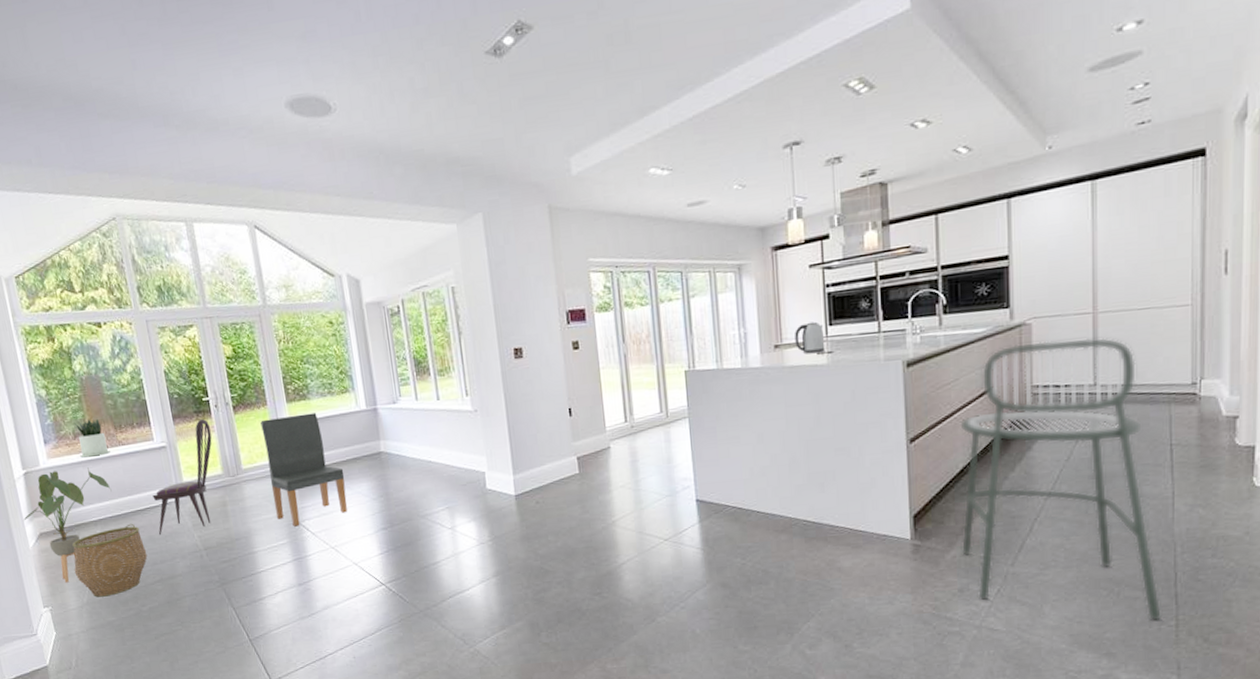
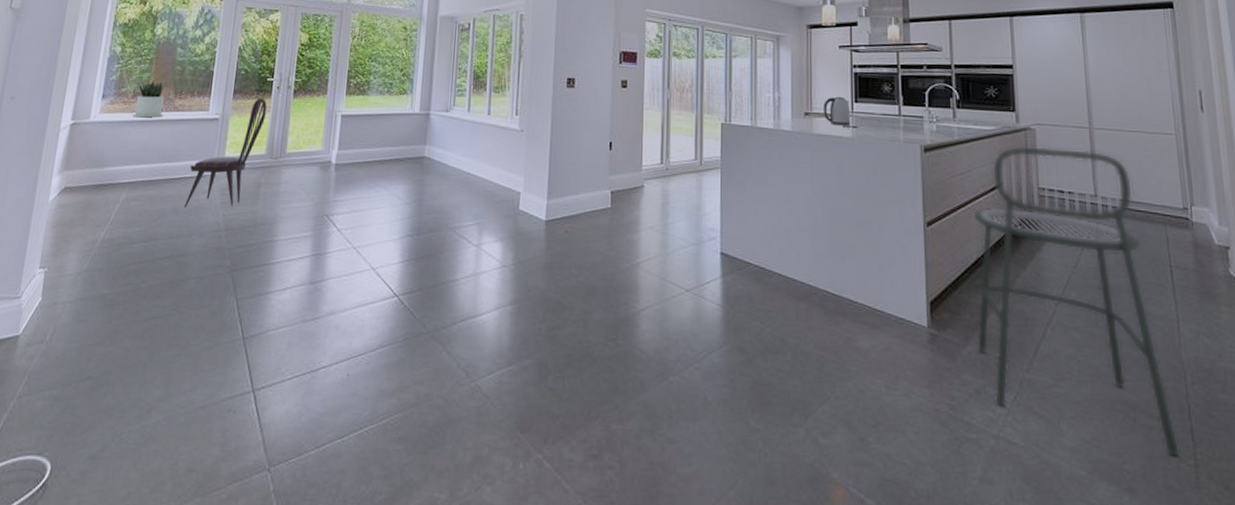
house plant: present [23,467,112,583] -> none [53,126,152,245]
basket: present [72,523,148,597] -> none [85,191,167,266]
dining chair: present [260,412,347,527] -> none [307,108,384,220]

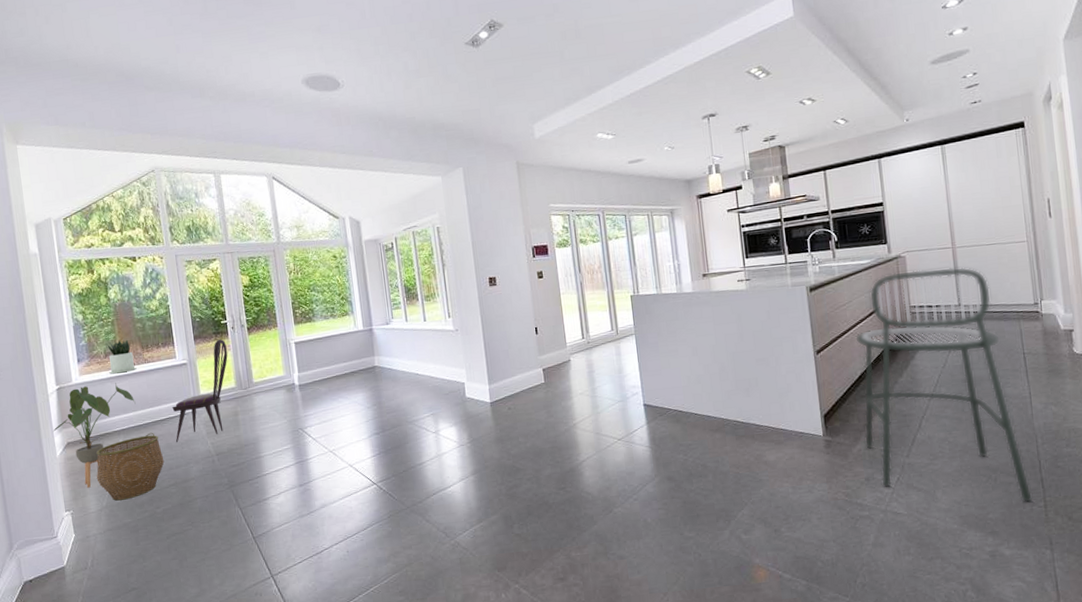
house plant: none [53,126,152,245] -> present [53,383,136,488]
basket: none [85,191,167,266] -> present [96,432,165,501]
kettle: present [824,96,851,126] -> none [718,255,744,282]

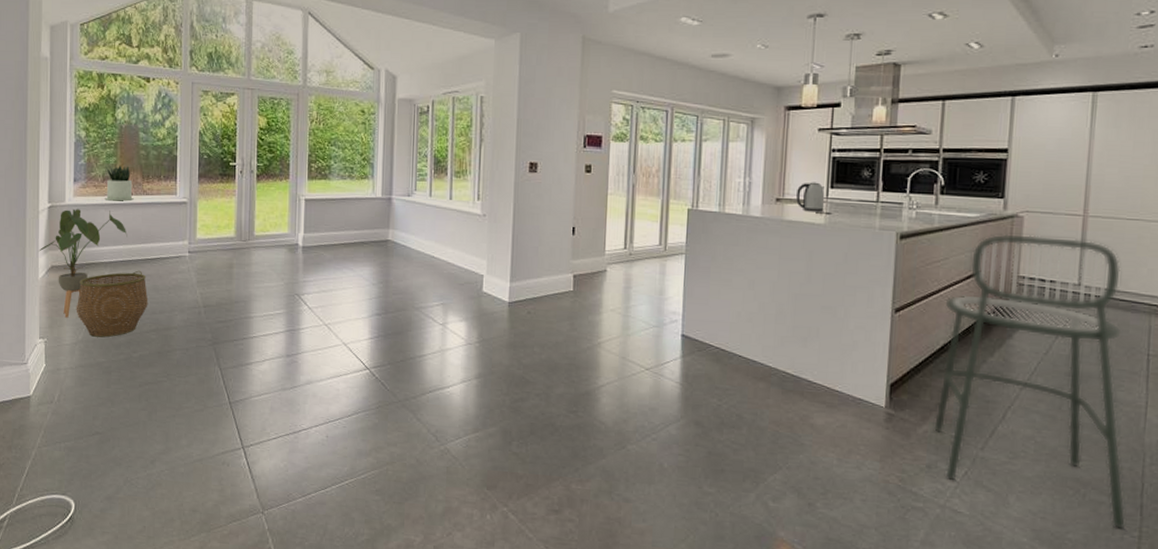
dining chair: present [172,339,228,443] -> none [164,181,231,287]
kettle: none [718,255,744,282] -> present [796,182,825,213]

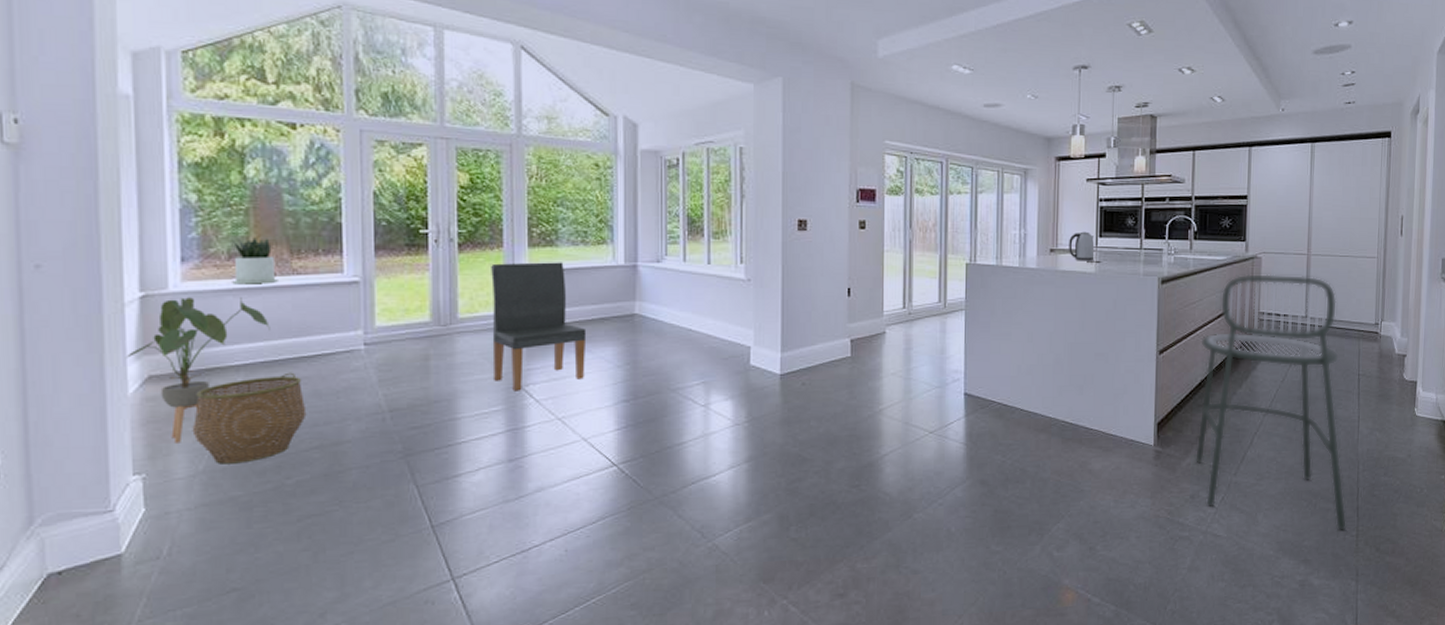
dining chair: none [278,192,350,299] -> present [491,262,587,391]

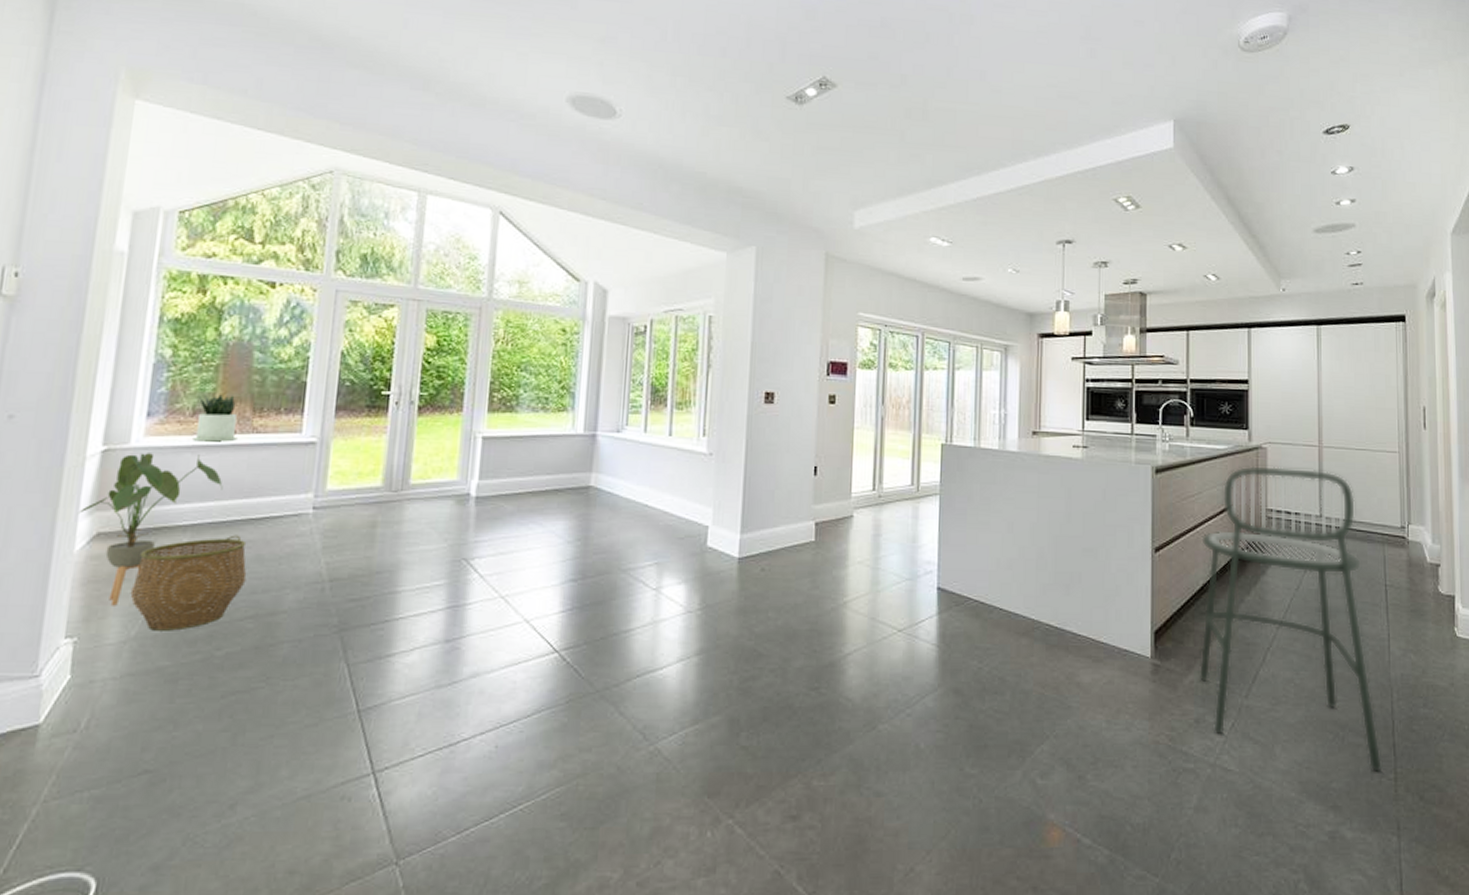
dining chair: present [491,262,587,391] -> none [438,428,539,565]
kettle: present [1069,231,1095,261] -> none [1053,413,1081,446]

